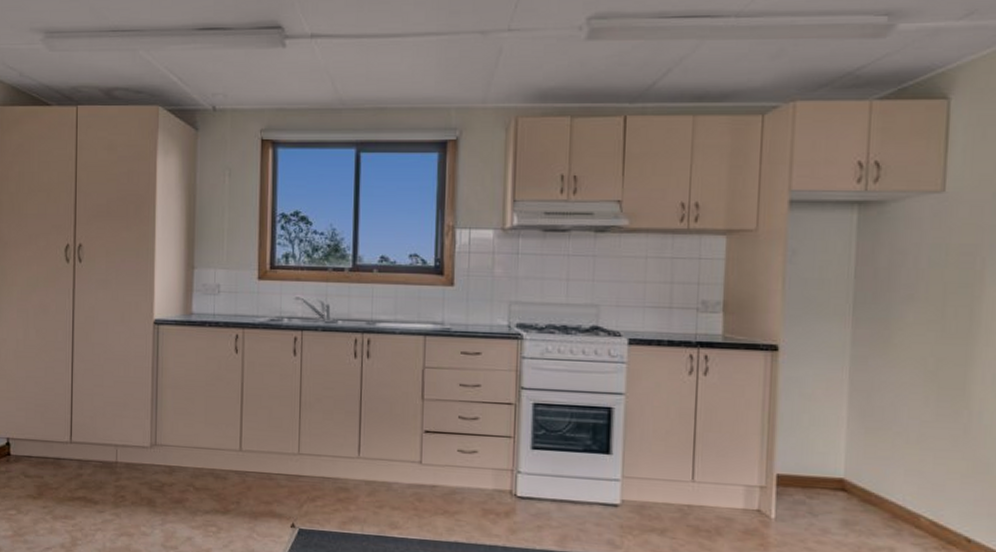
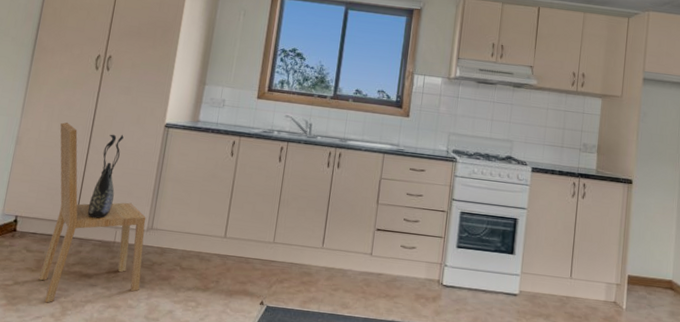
dining chair: none [38,328,152,533] -> present [38,122,147,303]
tote bag: none [82,336,109,436] -> present [87,134,124,219]

